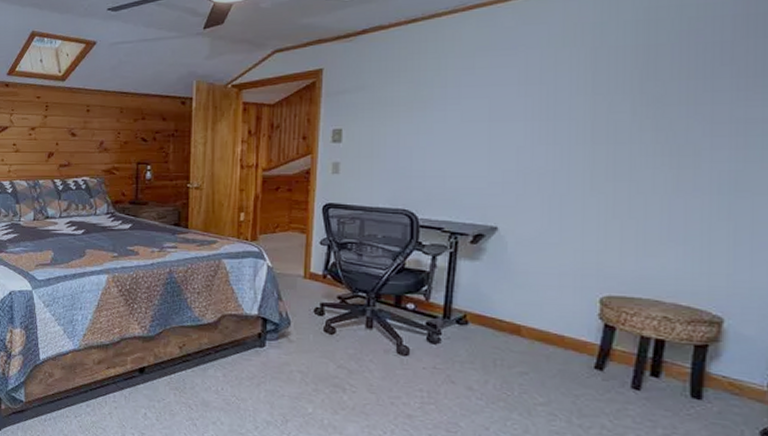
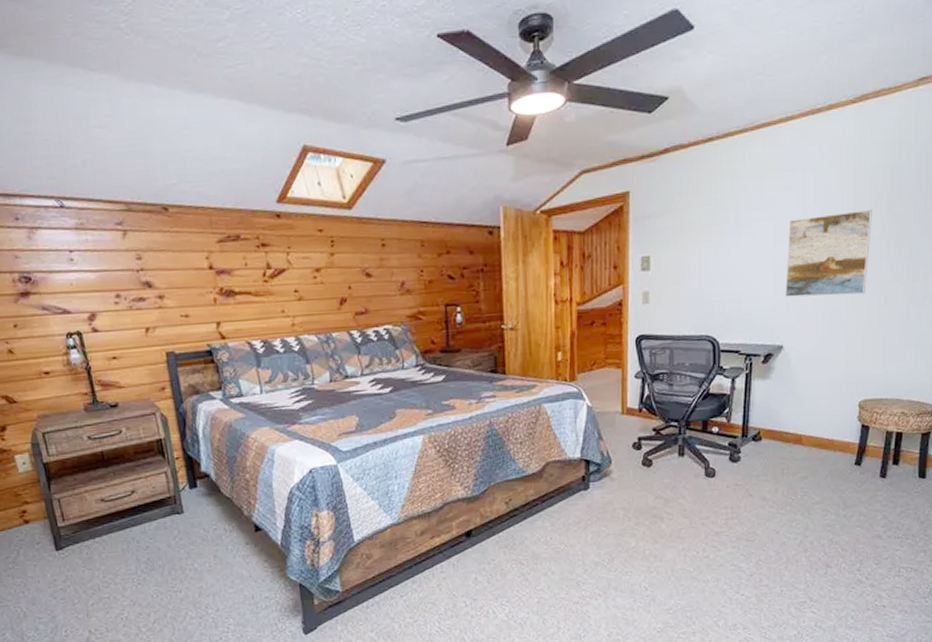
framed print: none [502,89,618,179] -> present [786,209,872,297]

